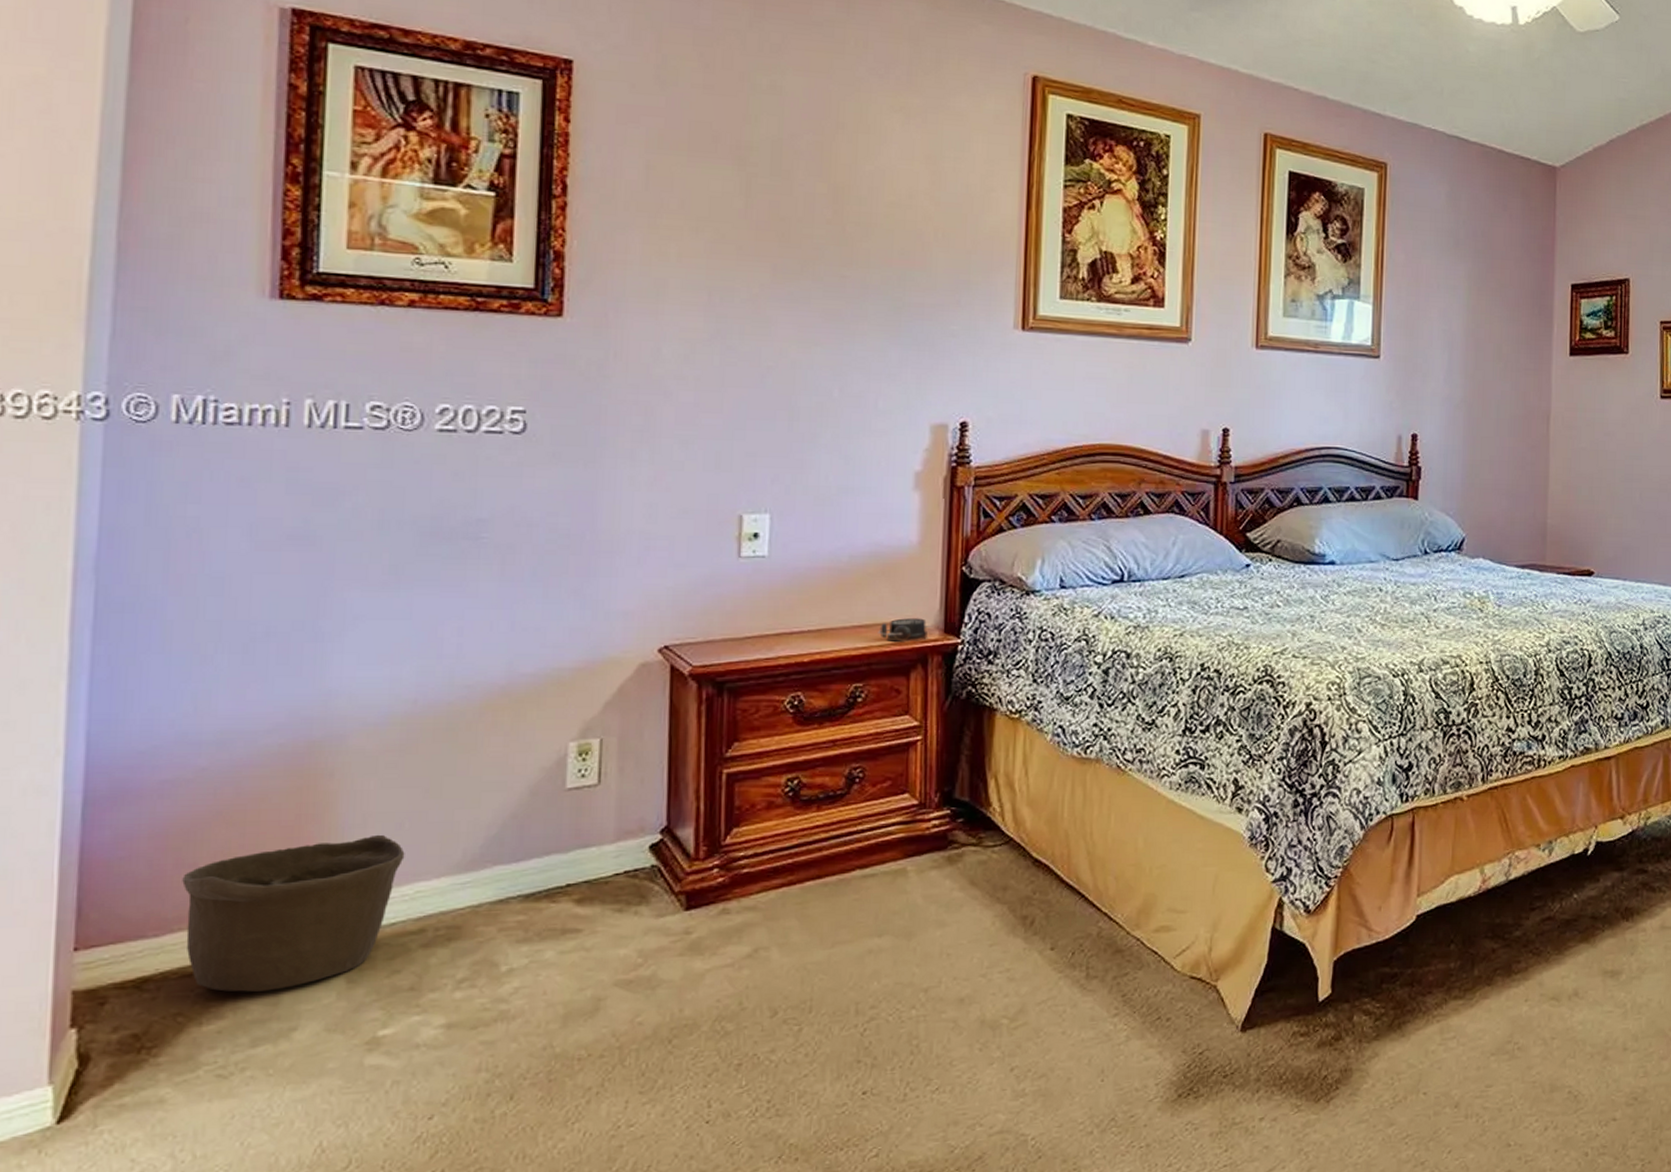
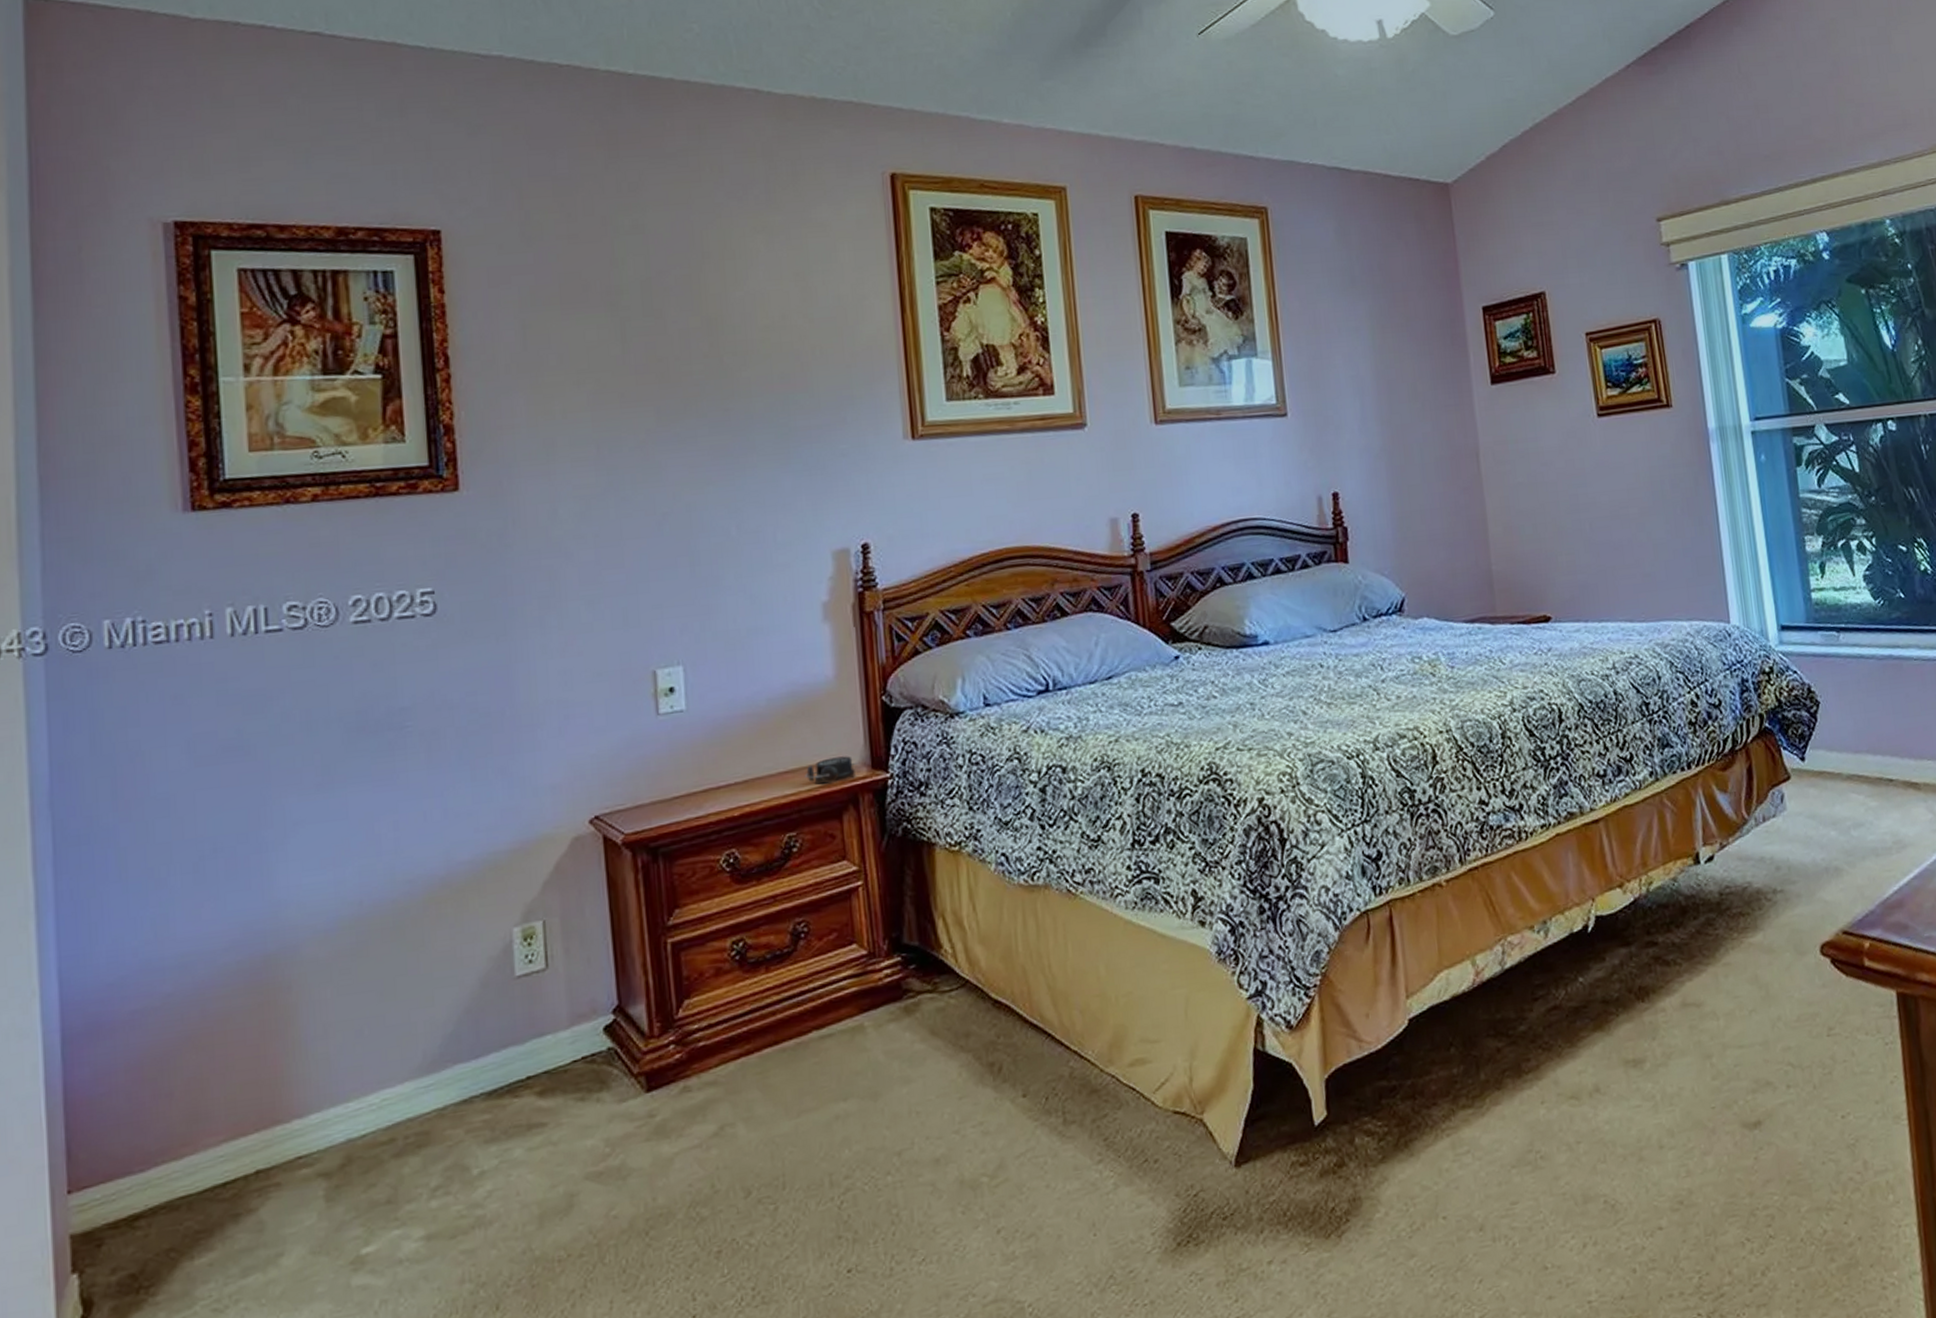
basket: present [182,834,405,992] -> none [160,1043,368,1222]

